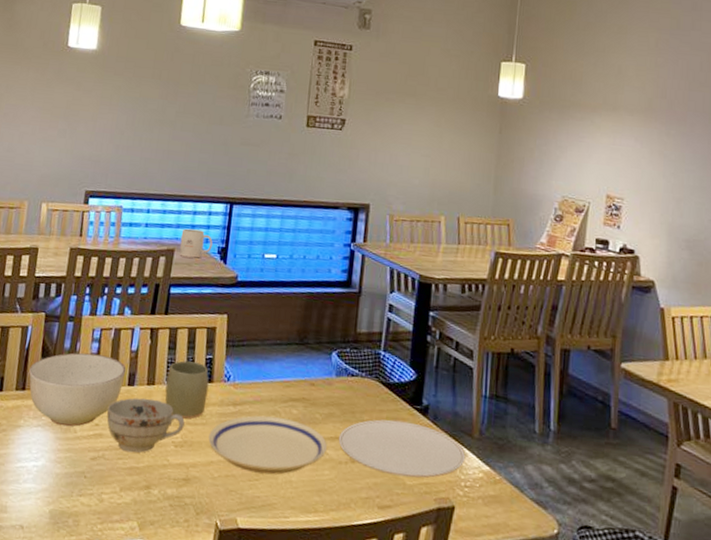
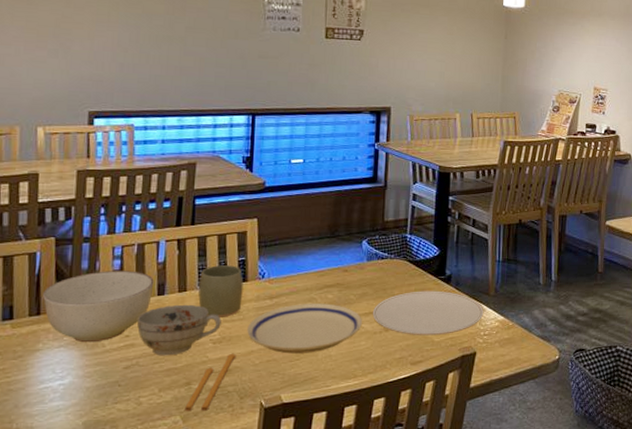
chopsticks: none [142,460,195,521] -> present [185,353,235,411]
mug: present [179,228,213,258] -> none [201,141,237,169]

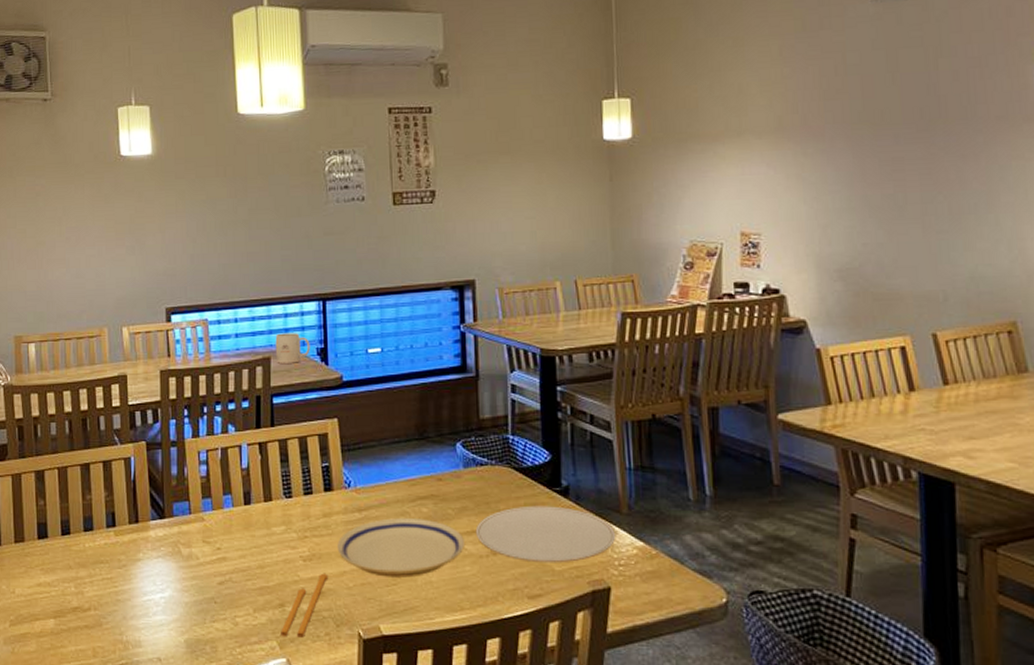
bowl: present [43,271,154,343] -> none [140,477,240,554]
teacup: present [137,304,221,356] -> none [227,515,310,573]
mug: present [198,265,244,317] -> none [284,472,330,531]
mug: none [201,141,237,169] -> present [275,333,310,363]

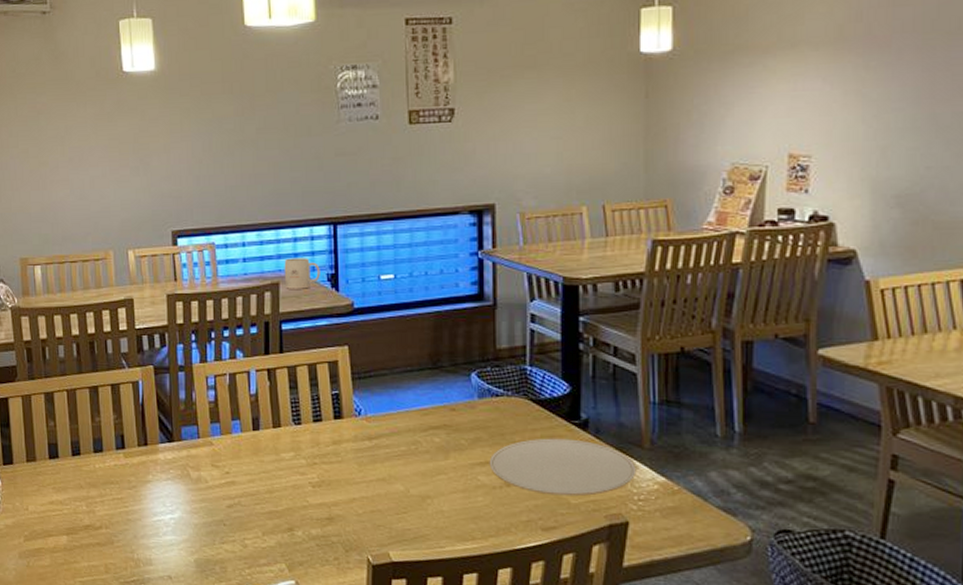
chopsticks: present [281,573,327,638] -> none [290,499,336,561]
plate: present [337,518,464,578] -> none [347,447,477,506]

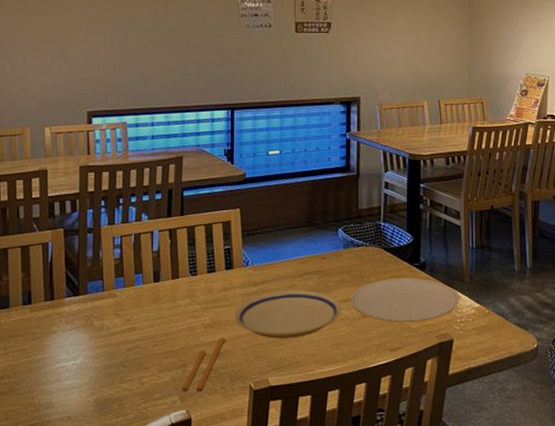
mug: present [284,258,320,289] -> none [187,136,218,162]
chopsticks: none [290,499,336,561] -> present [182,337,225,392]
plate: none [347,447,477,506] -> present [235,290,341,339]

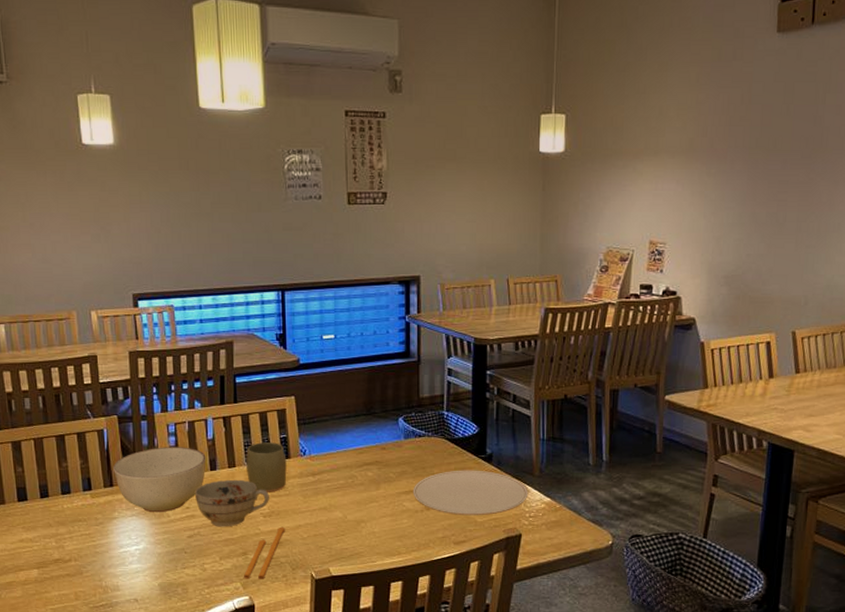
bowl: none [55,259,150,326] -> present [113,447,206,513]
teacup: none [137,290,211,339] -> present [195,479,269,527]
mug: none [190,254,230,303] -> present [246,442,287,492]
plate: present [235,290,341,339] -> none [294,481,403,529]

